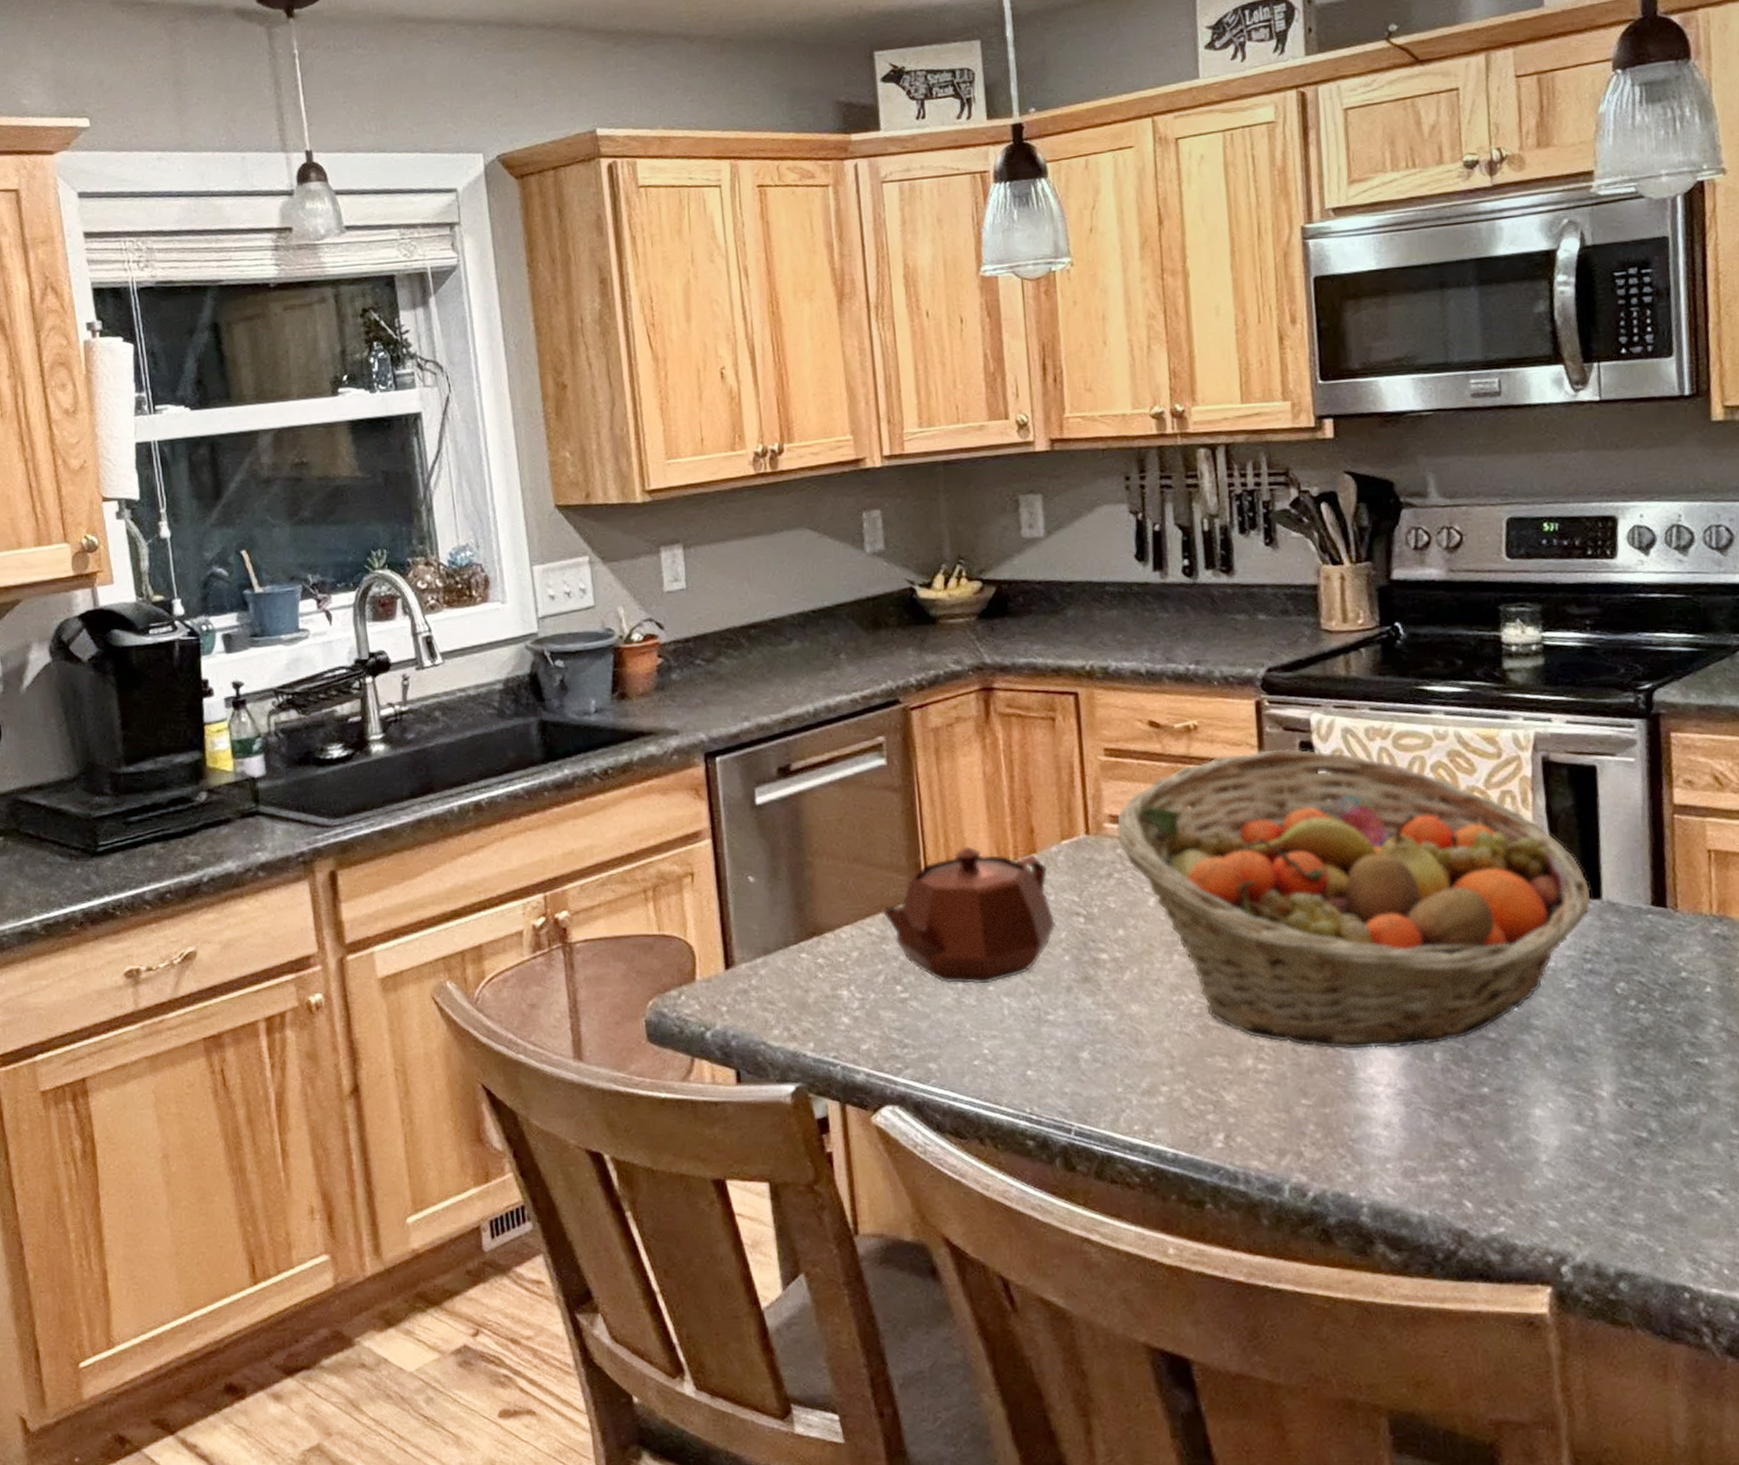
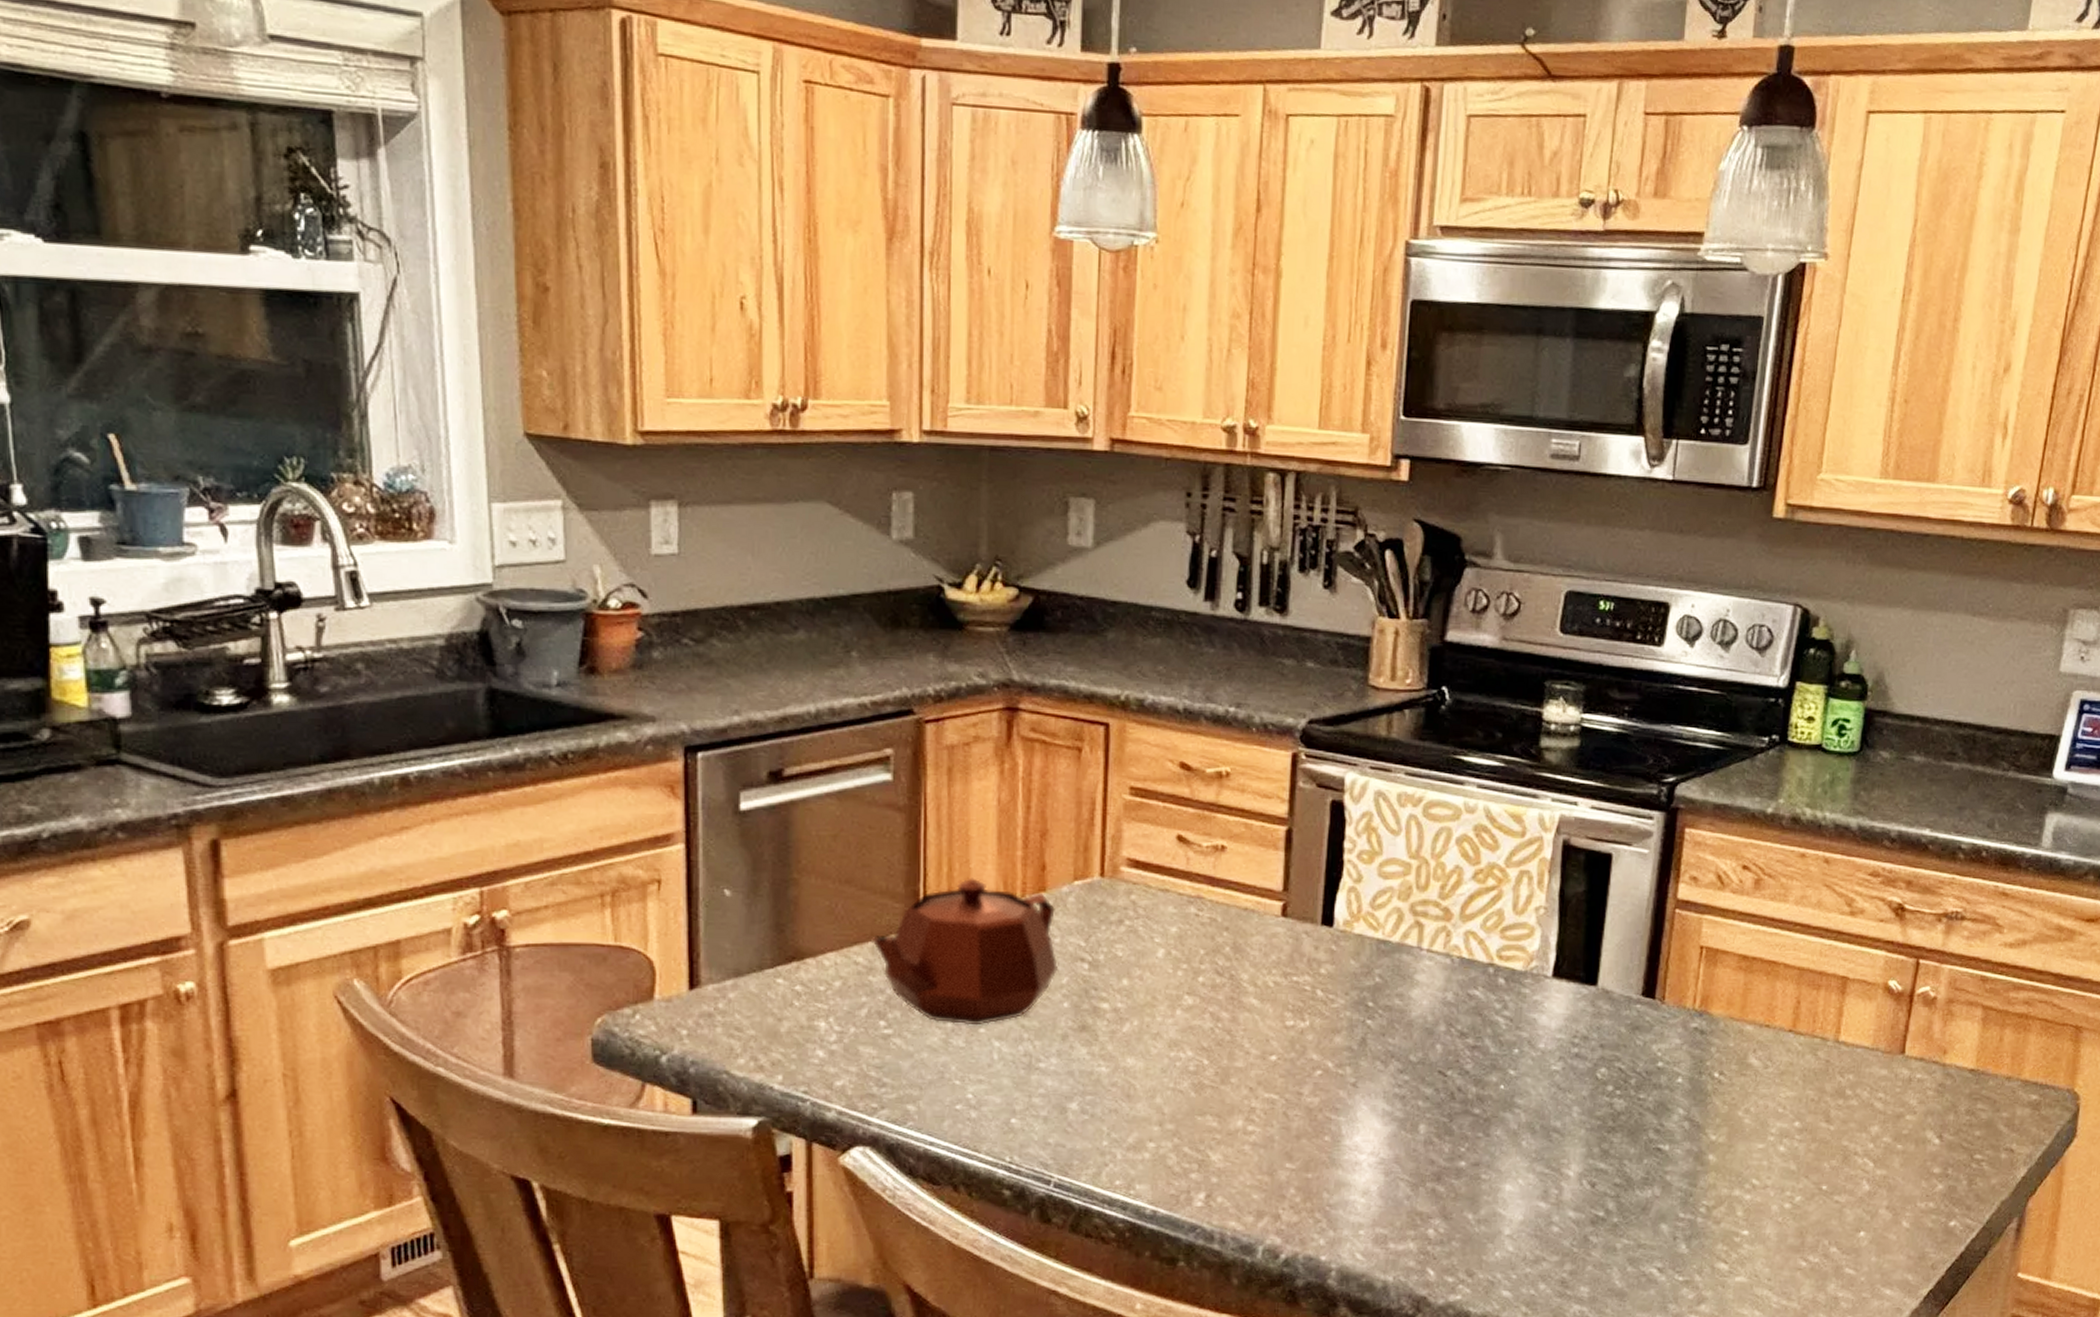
fruit basket: present [1115,748,1592,1049] -> none [1132,805,1589,1118]

